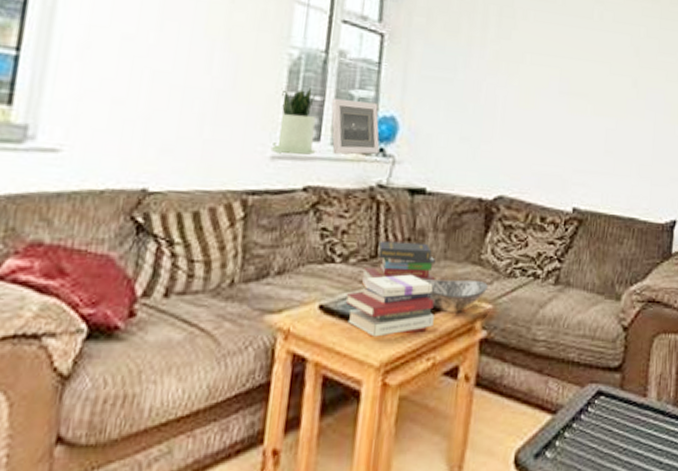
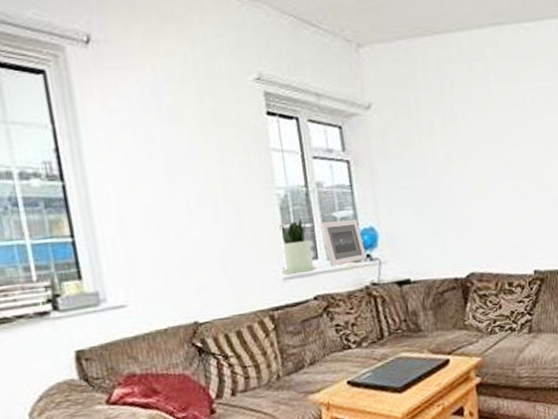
books: present [345,274,434,337] -> none [365,346,438,397]
books: present [362,241,436,290] -> none [374,321,433,364]
decorative bowl: present [420,279,489,312] -> none [420,341,476,370]

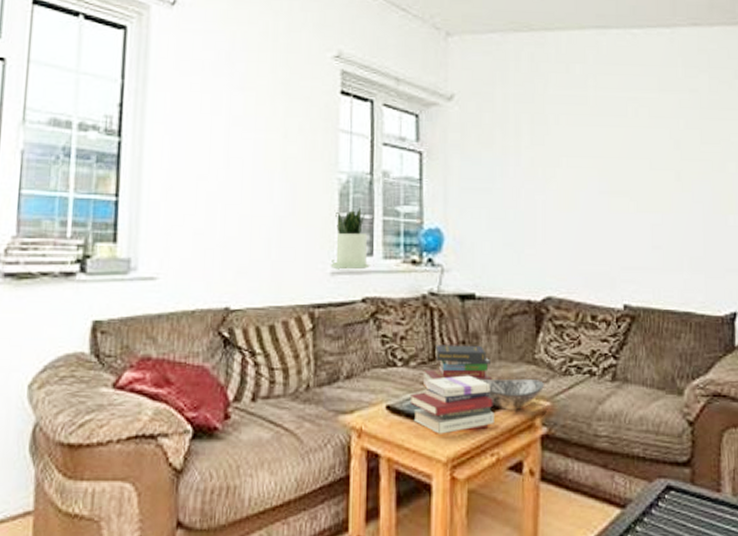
picture frame: present [319,219,367,266] -> none [379,215,428,267]
books: none [365,346,438,397] -> present [409,375,494,434]
books: none [374,321,433,364] -> present [422,345,493,391]
decorative bowl: none [420,341,476,370] -> present [478,379,545,410]

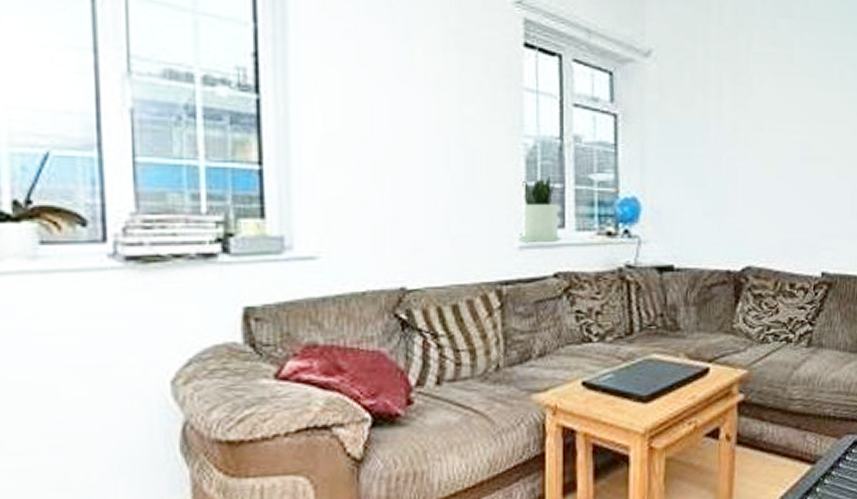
books: present [409,375,494,434] -> none [606,347,692,407]
books: present [422,345,493,391] -> none [619,317,691,365]
decorative bowl: present [478,379,545,410] -> none [676,349,743,380]

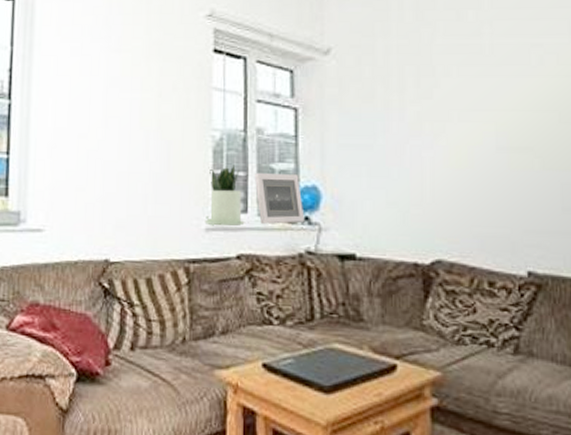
picture frame: none [571,184,624,239] -> present [254,172,305,224]

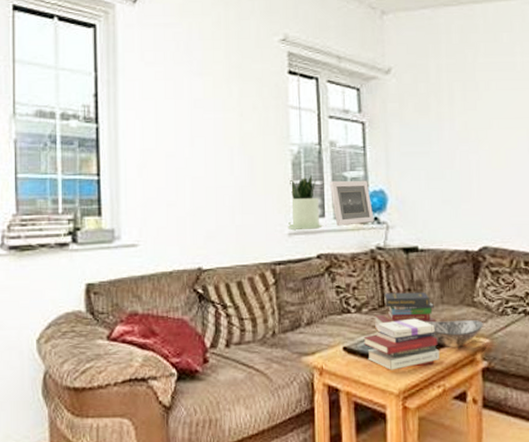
books: none [286,337,378,397] -> present [363,318,440,370]
books: none [300,305,376,351] -> present [374,292,437,333]
decorative bowl: none [359,343,435,378] -> present [423,320,484,347]

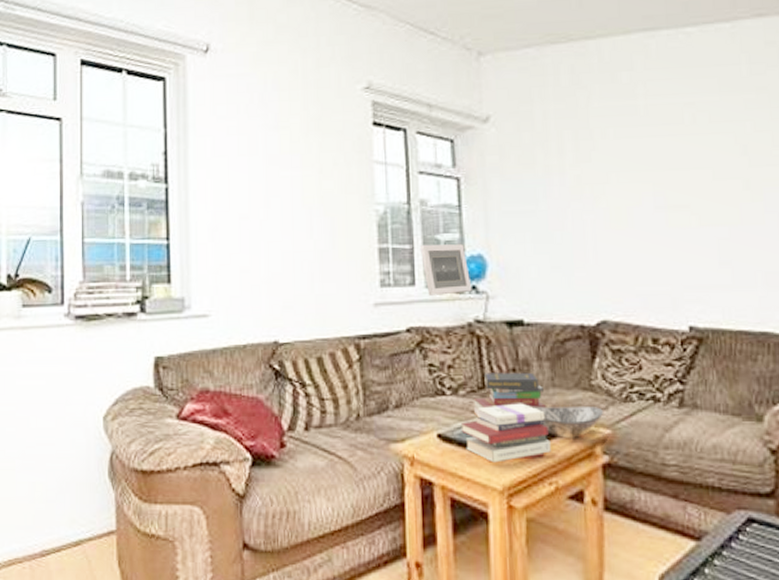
planter: present [287,175,323,231] -> none [372,238,413,301]

